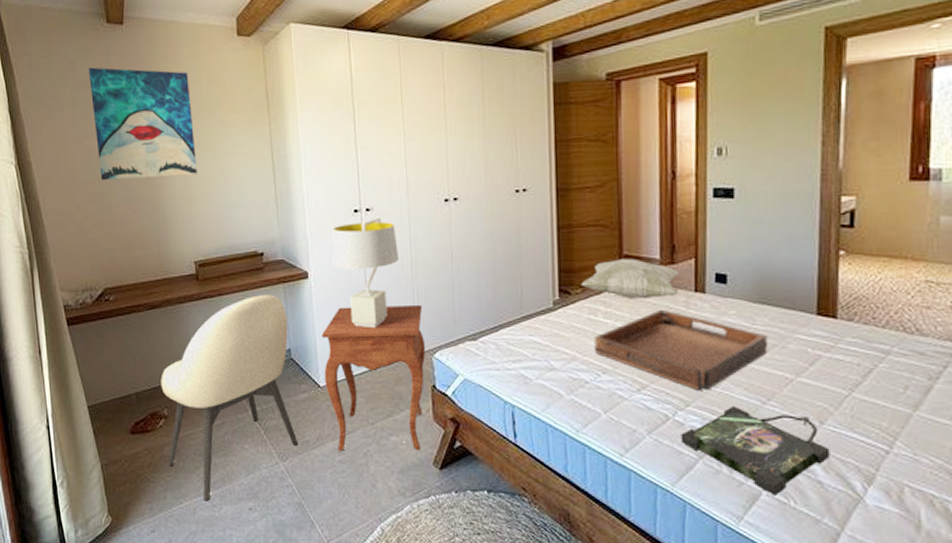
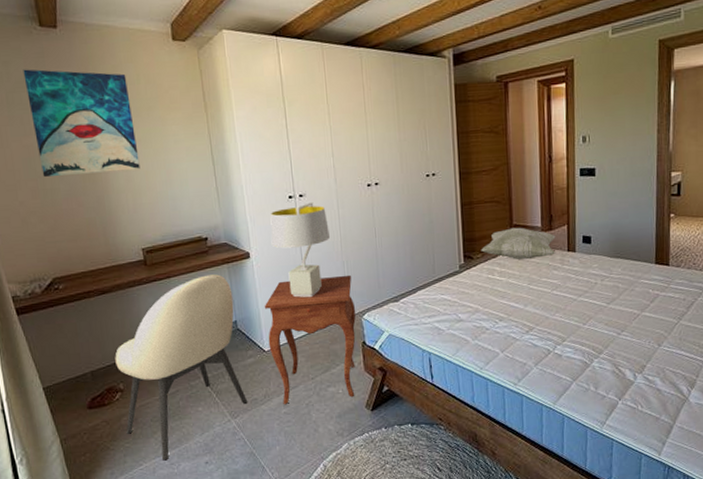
serving tray: present [594,309,768,390] -> none [492,266,622,328]
photo frame: present [680,406,830,496] -> none [559,338,665,403]

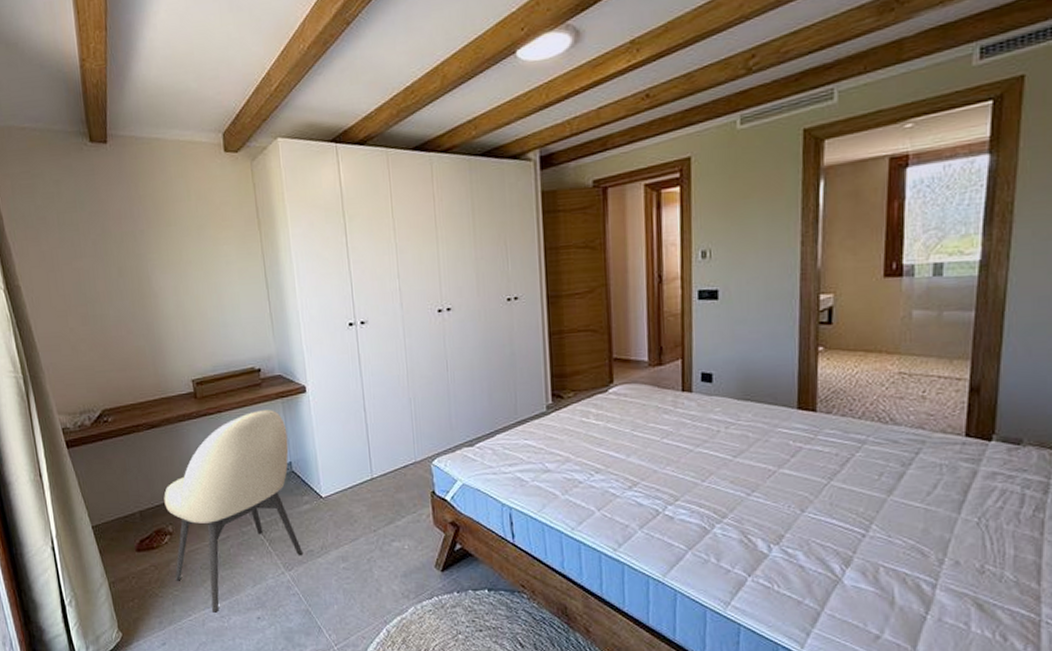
wall art: present [23,69,140,177] -> none [73,187,191,302]
side table: present [264,274,356,404] -> none [321,413,425,558]
table lamp: present [270,202,330,298] -> none [328,330,395,439]
decorative pillow: present [481,227,556,260] -> none [573,361,667,401]

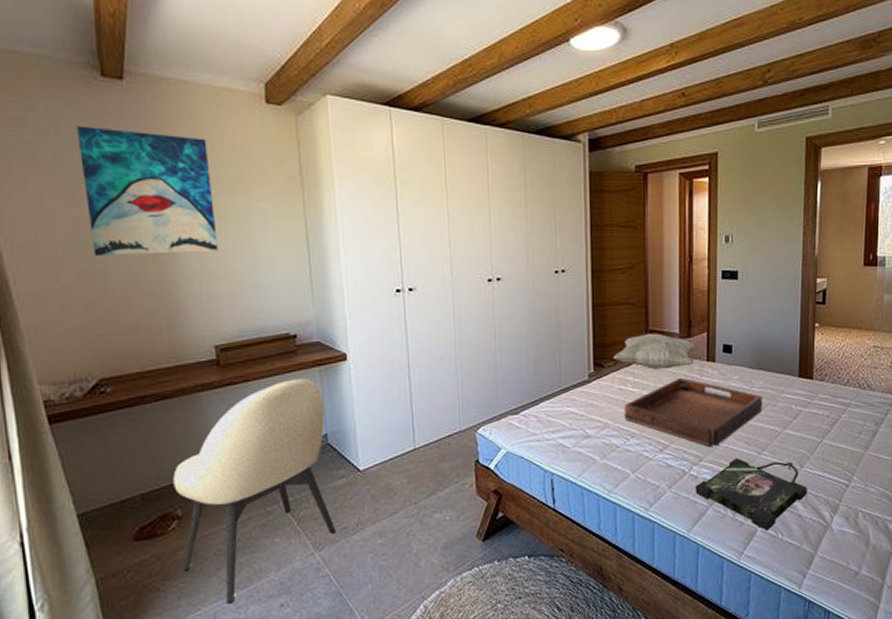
wall art: none [73,187,191,302] -> present [76,125,218,255]
decorative pillow: none [573,361,667,401] -> present [613,333,694,369]
serving tray: none [586,409,752,485] -> present [624,377,763,447]
photo frame: none [670,499,811,581] -> present [695,458,807,531]

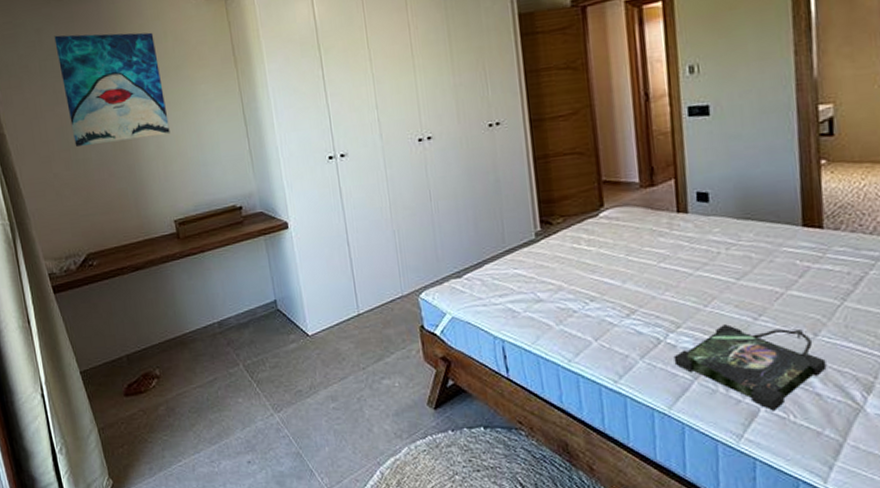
chair: present [173,378,337,604] -> none [150,247,292,457]
decorative pillow: present [613,333,694,369] -> none [561,183,660,224]
serving tray: present [624,377,763,447] -> none [579,232,756,311]

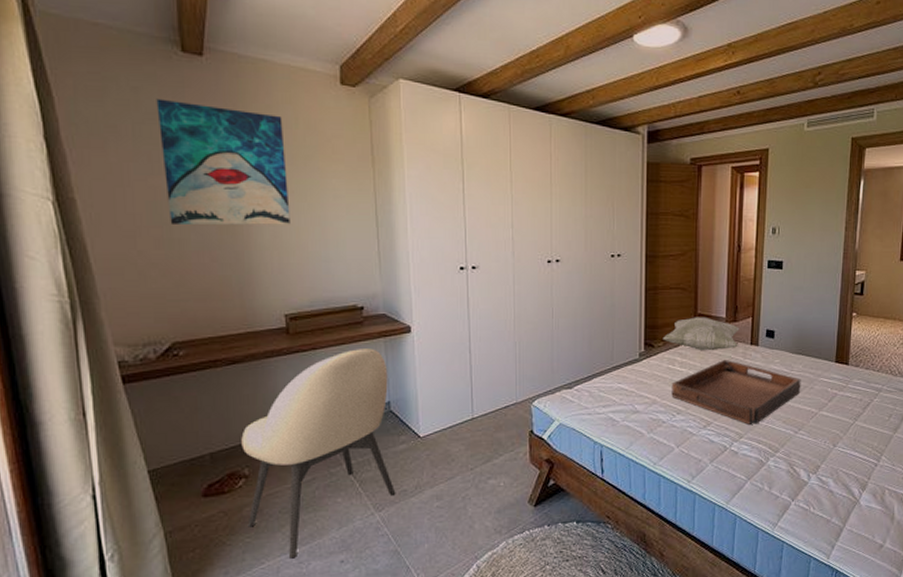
chair: none [150,247,292,457] -> present [241,348,396,559]
decorative pillow: none [561,183,660,224] -> present [663,317,740,351]
serving tray: none [579,232,756,311] -> present [671,359,801,425]
photo frame: present [673,324,827,411] -> none [735,436,839,505]

